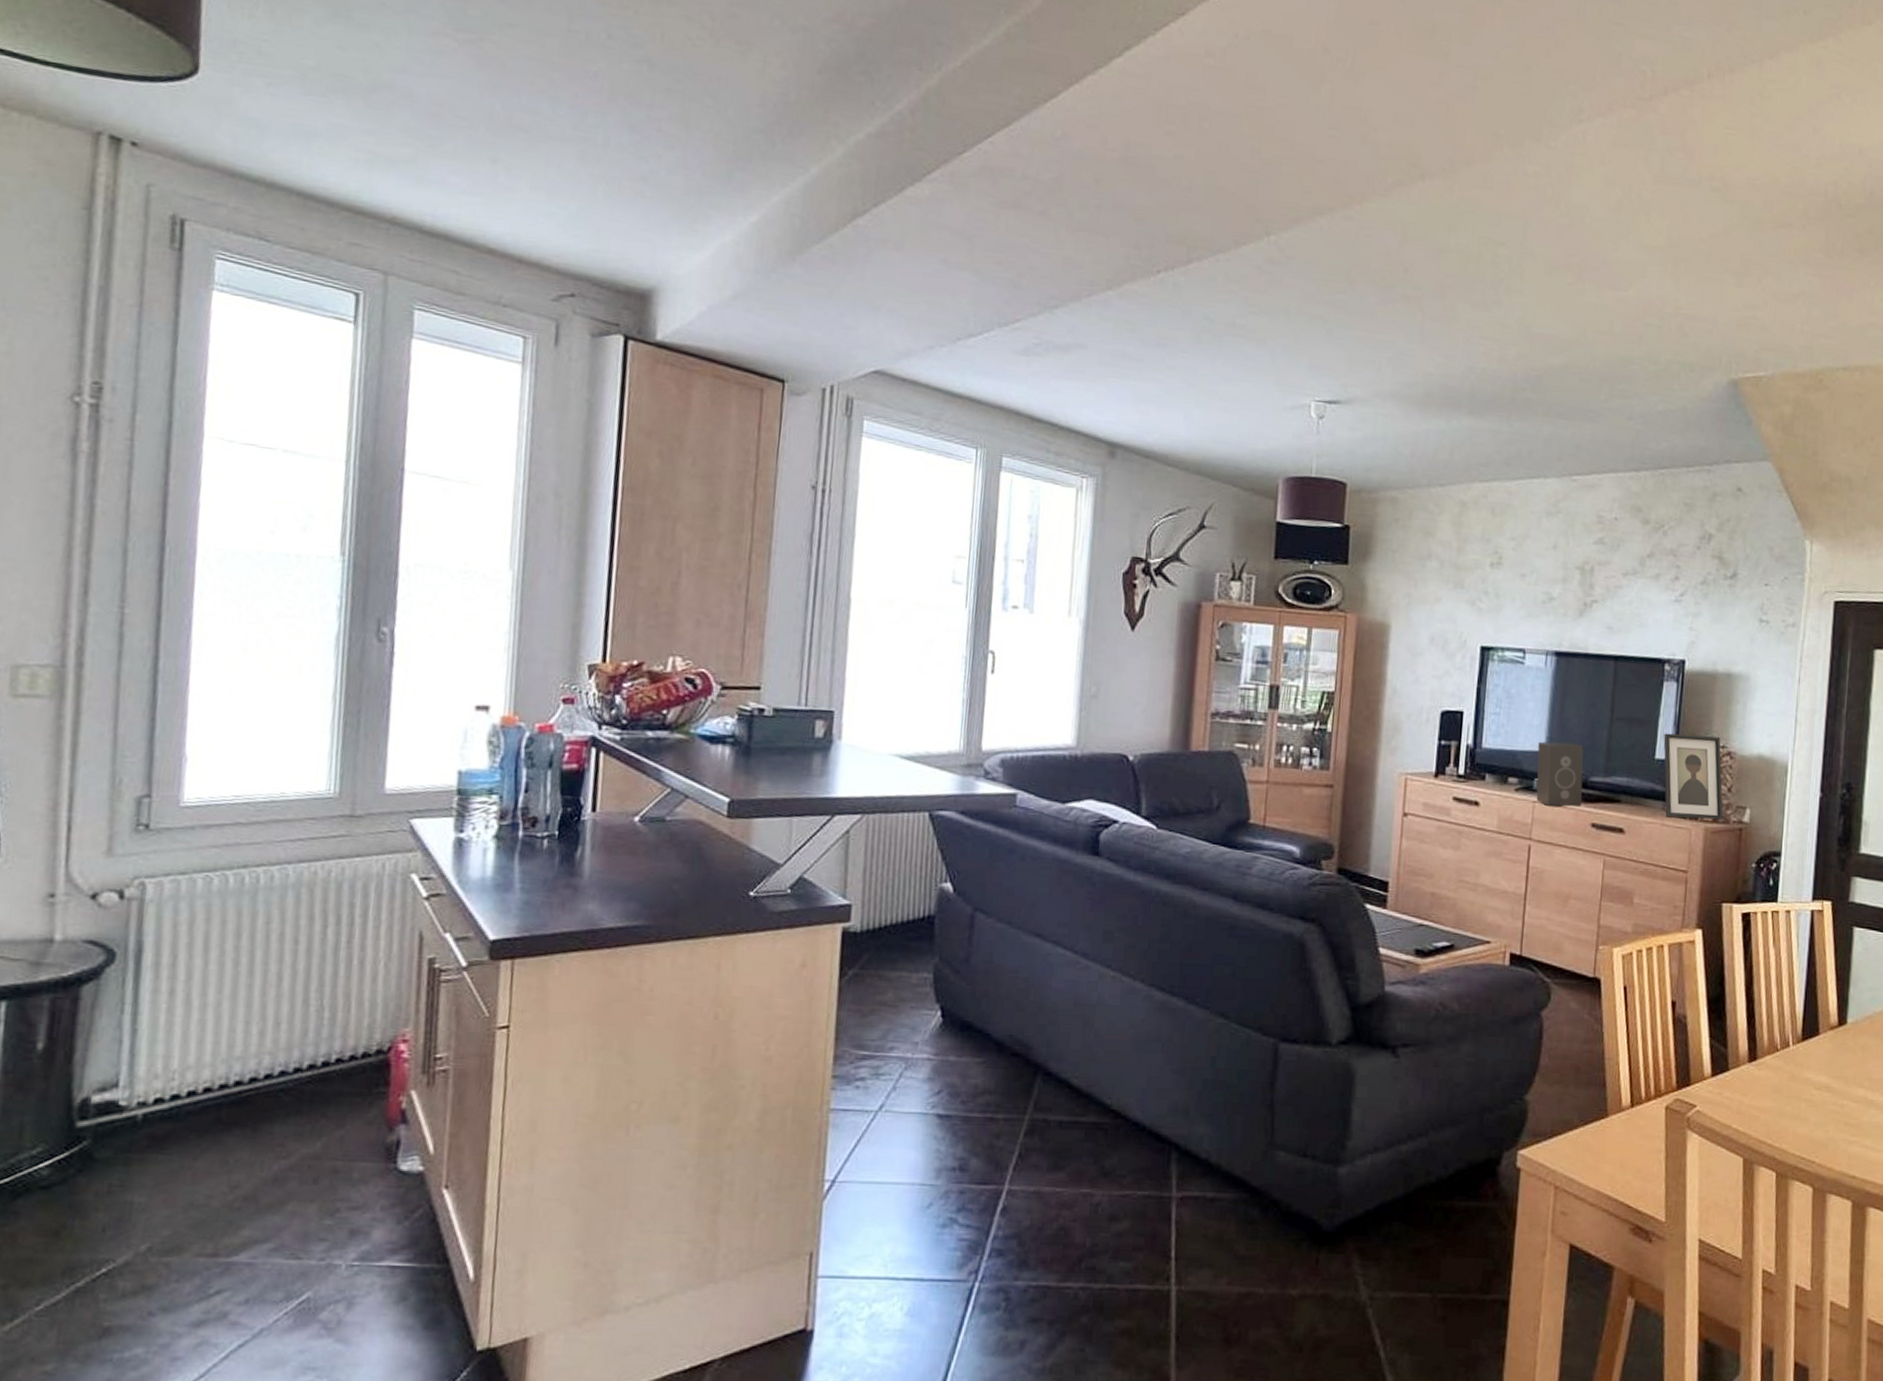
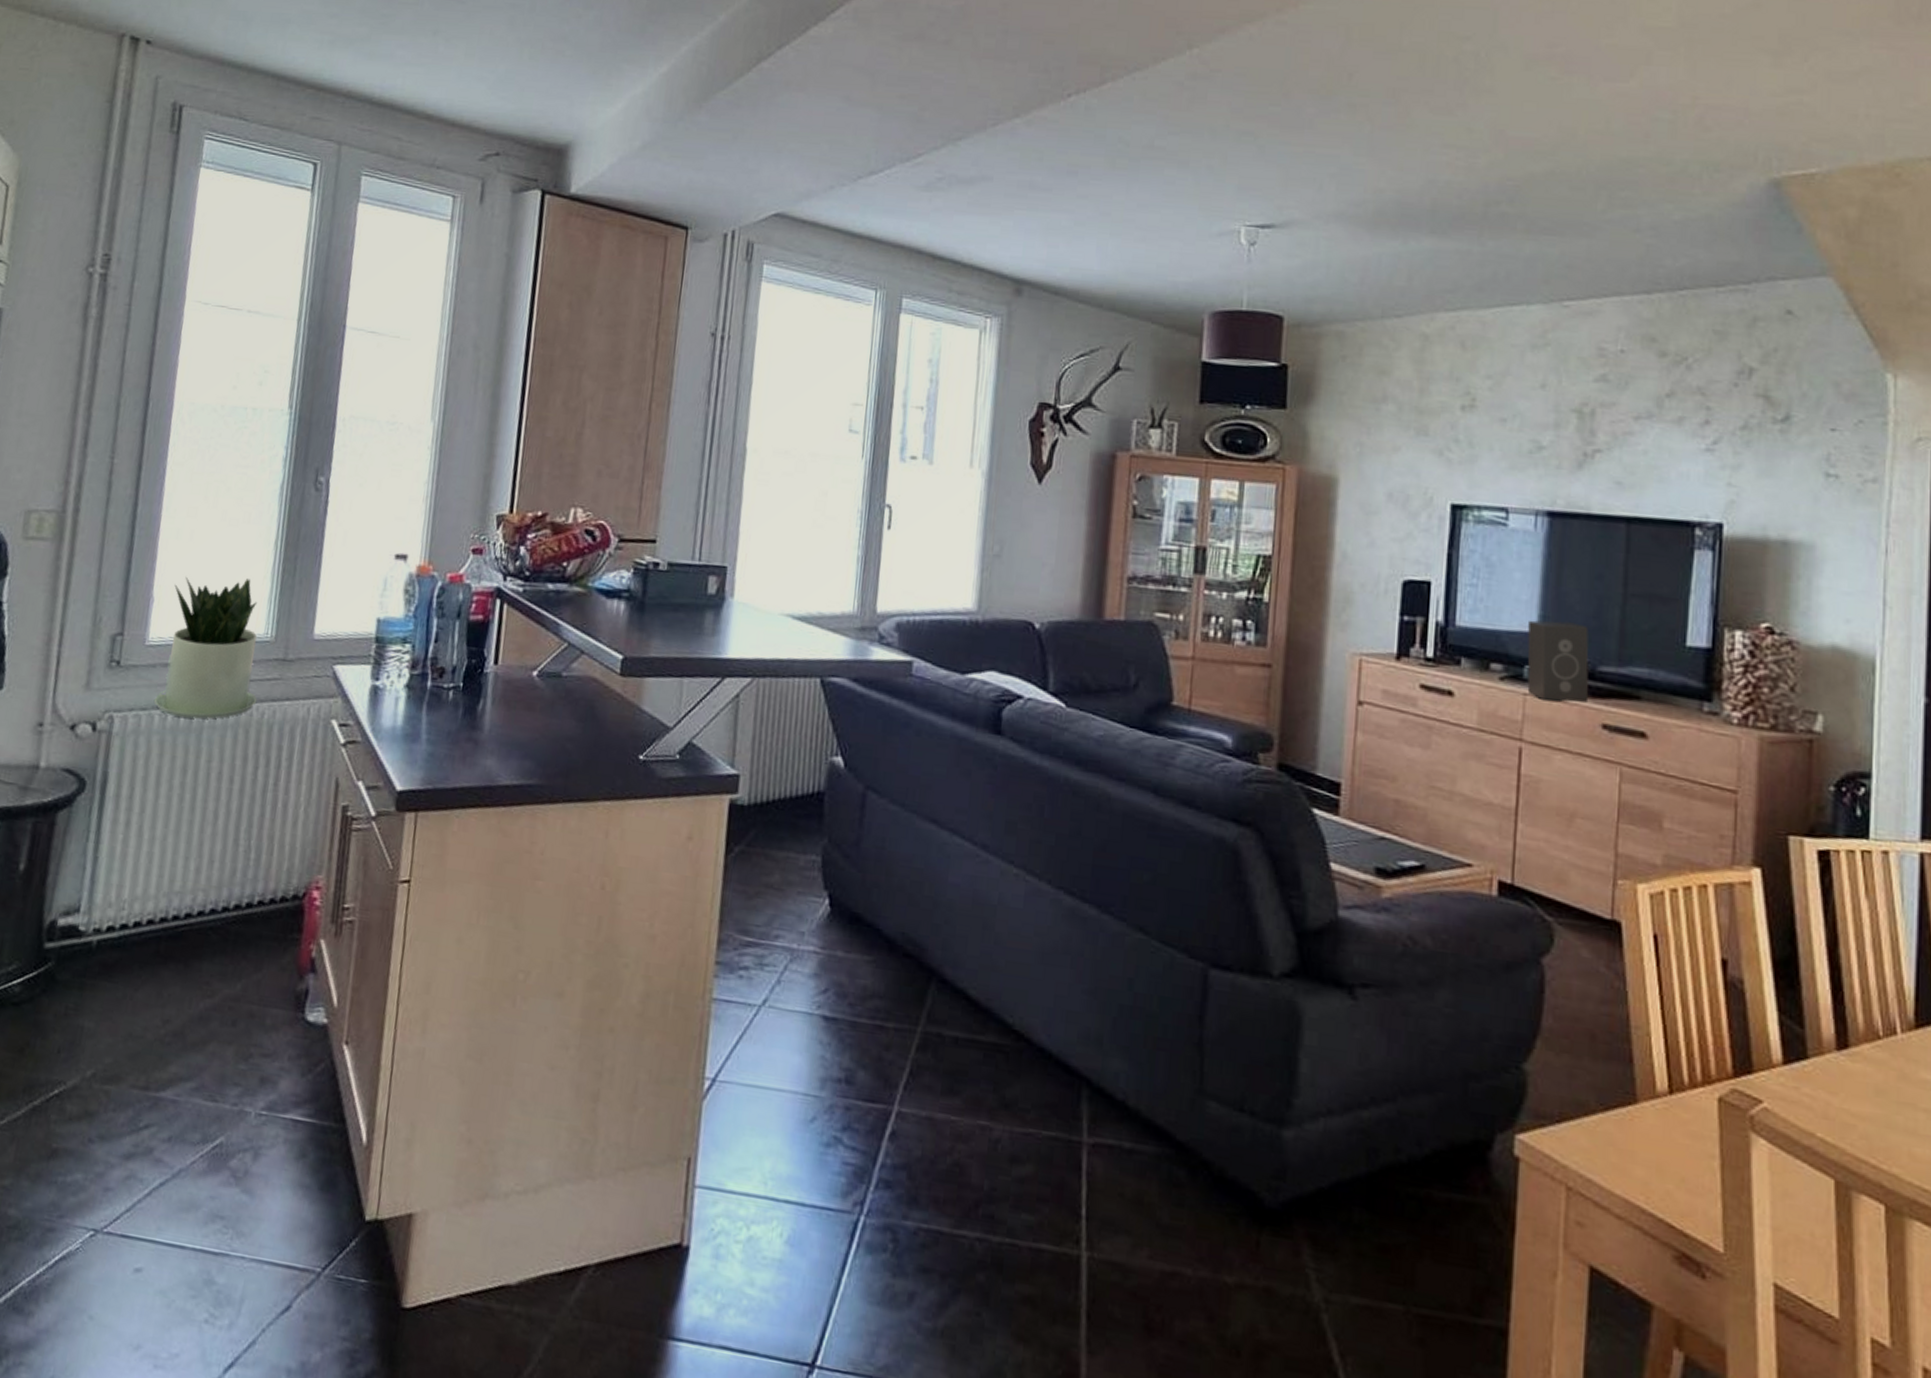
planter: none [195,733,322,881] -> present [153,576,258,719]
picture frame: present [1663,733,1723,820] -> none [1697,614,1785,728]

